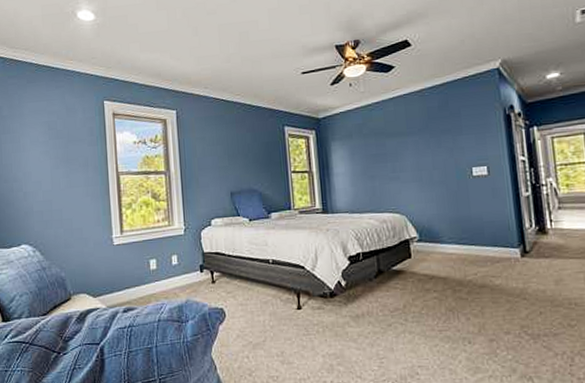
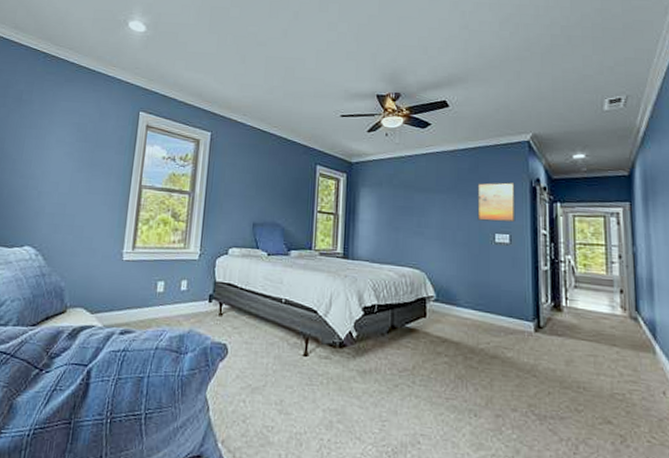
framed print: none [449,113,492,157] -> present [477,182,516,223]

